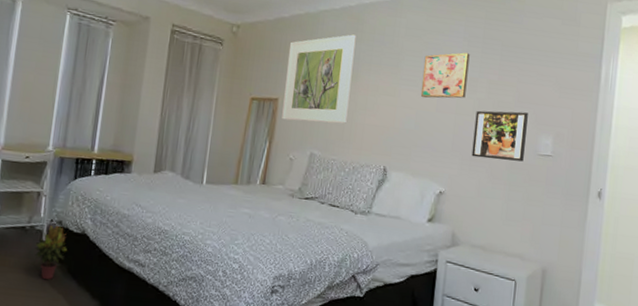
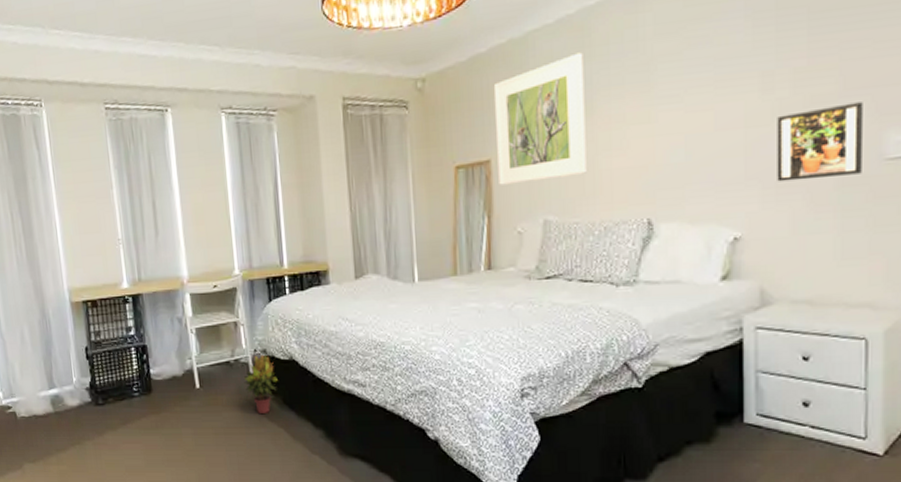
wall art: present [420,52,470,99] -> none [687,37,758,116]

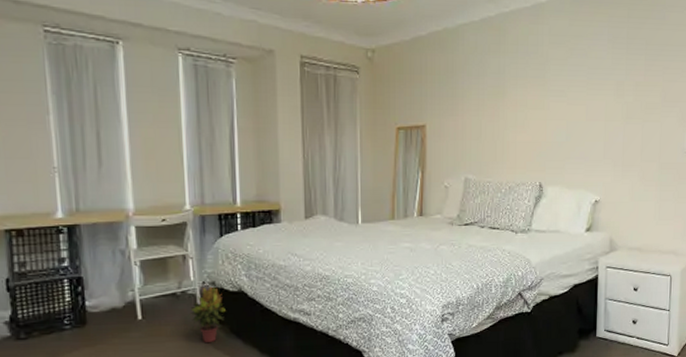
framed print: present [493,52,587,185] -> none [430,47,499,147]
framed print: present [777,102,863,182] -> none [623,111,675,162]

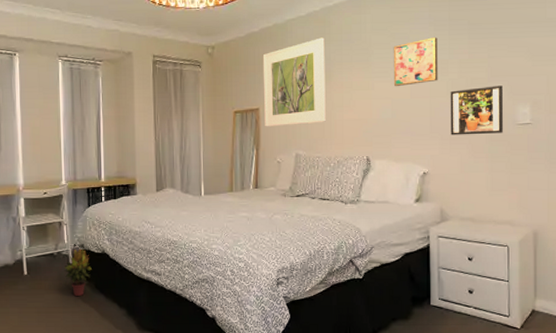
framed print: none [430,47,499,147] -> present [262,37,326,127]
wall art: none [569,56,615,108] -> present [393,37,438,87]
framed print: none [623,111,675,162] -> present [450,85,503,135]

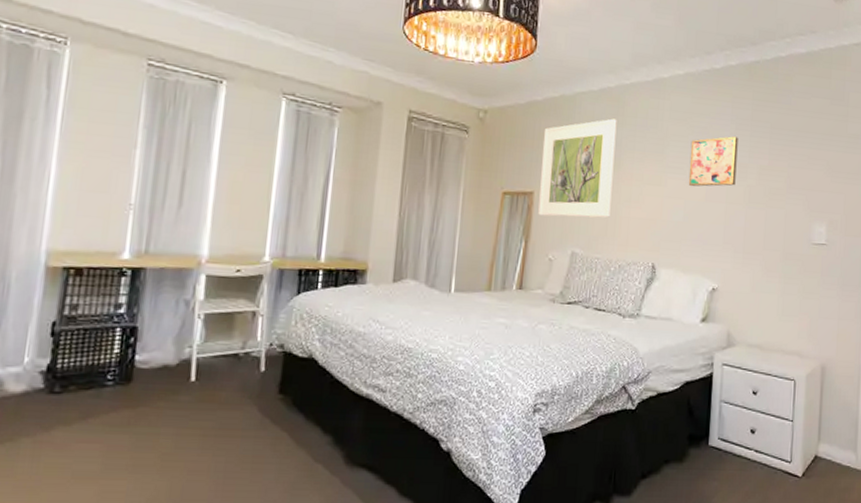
potted plant: present [64,248,92,297] -> none [250,349,291,416]
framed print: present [450,85,503,135] -> none [744,198,801,252]

